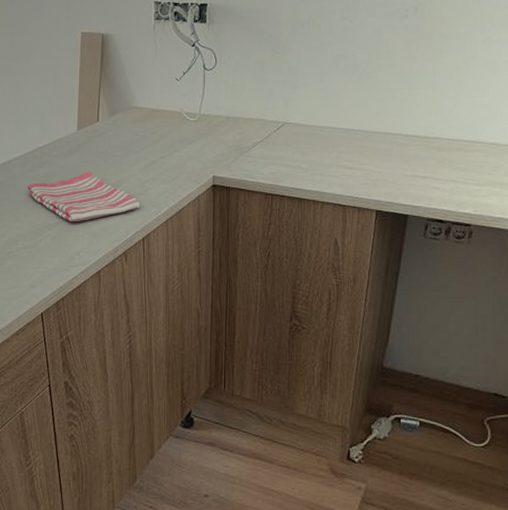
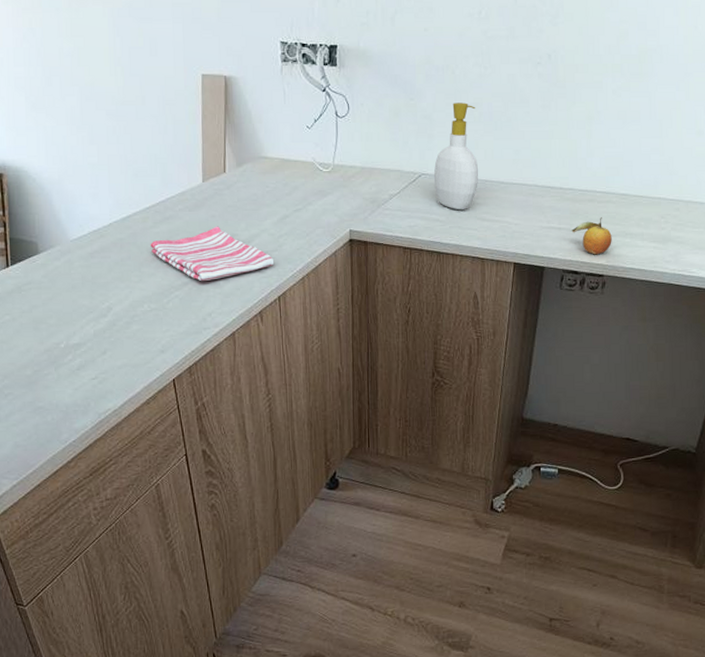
soap bottle: none [296,55,342,158] -> present [433,103,479,211]
fruit: none [437,166,480,204] -> present [571,217,612,255]

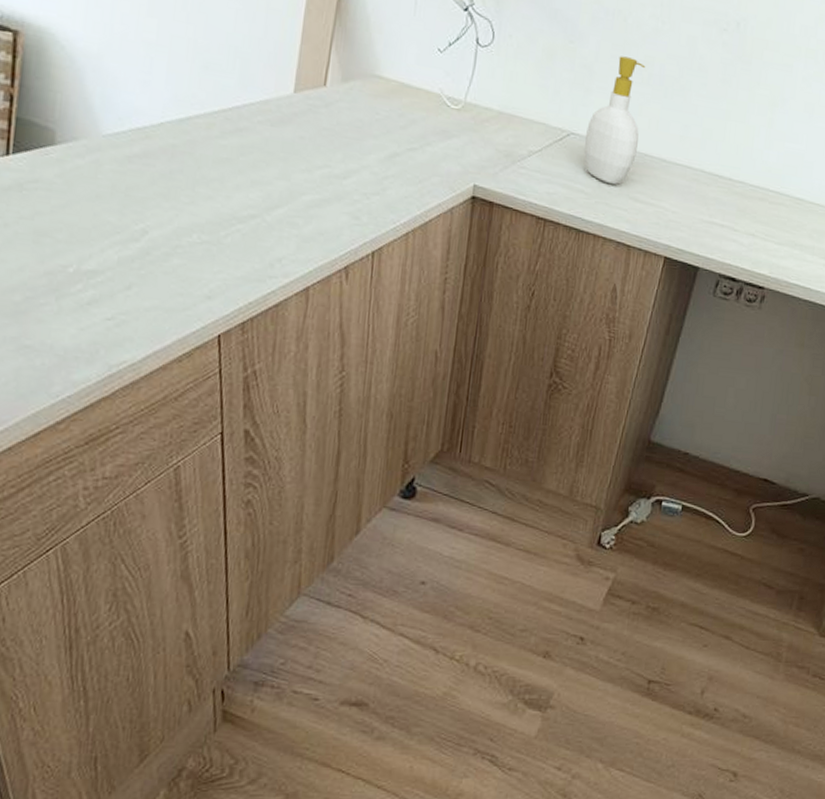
dish towel: present [150,226,275,281] -> none [212,150,374,218]
fruit: present [571,217,612,255] -> none [735,220,780,263]

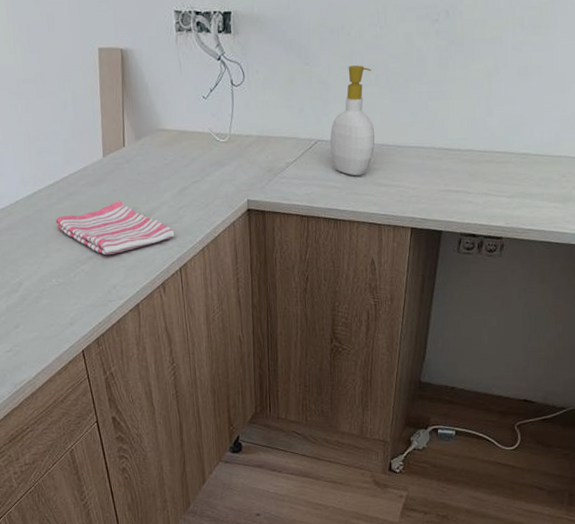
dish towel: none [212,150,374,218] -> present [55,200,175,255]

